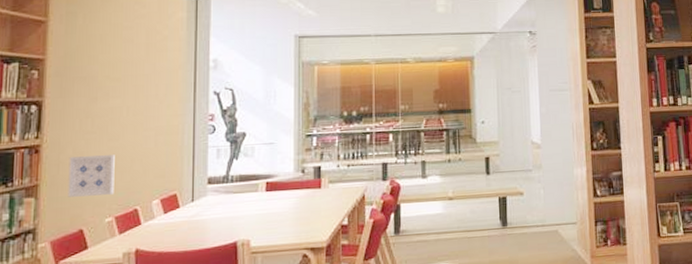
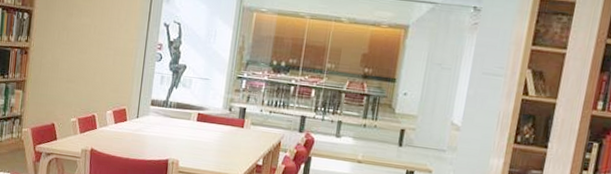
wall art: present [68,155,115,197] -> none [45,61,82,99]

